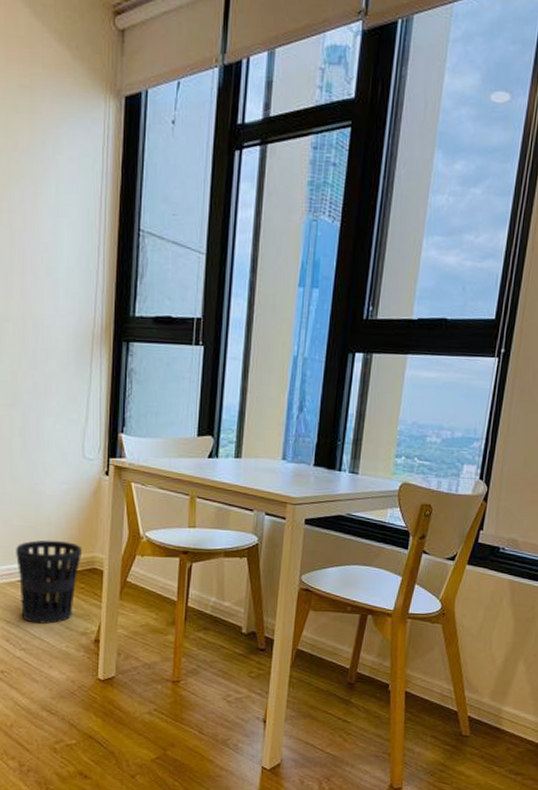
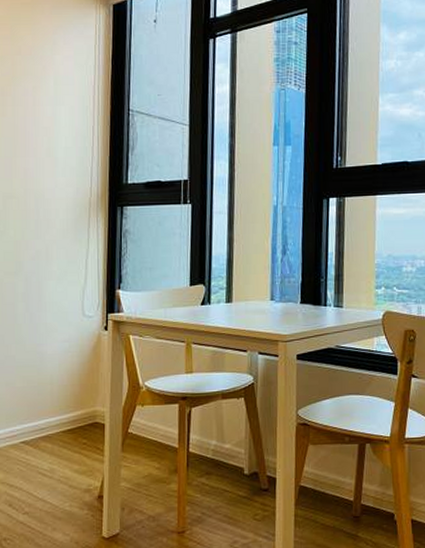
wastebasket: present [16,540,83,624] -> none [19,398,84,485]

